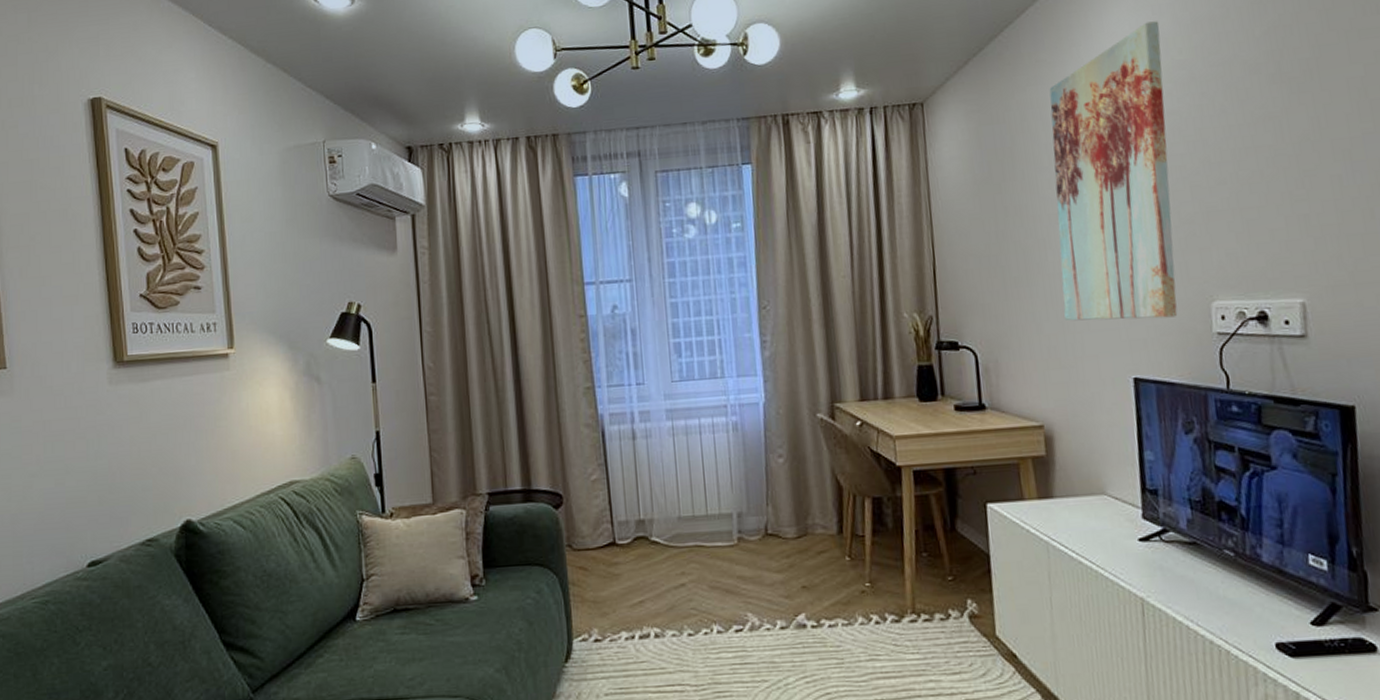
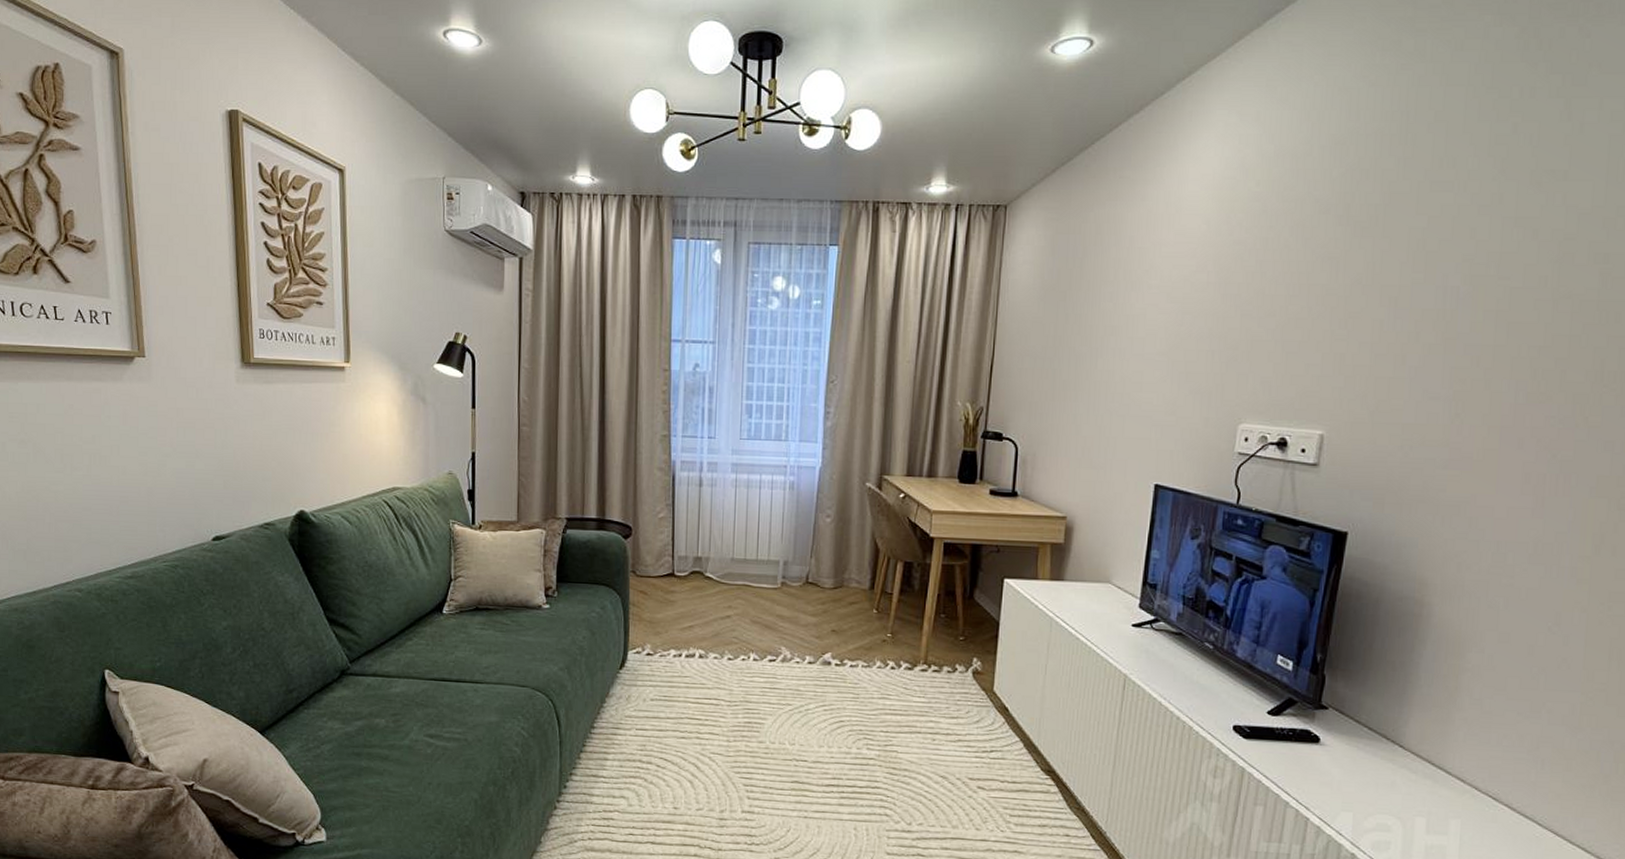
wall art: present [1049,21,1178,321] -> none [1103,151,1244,434]

